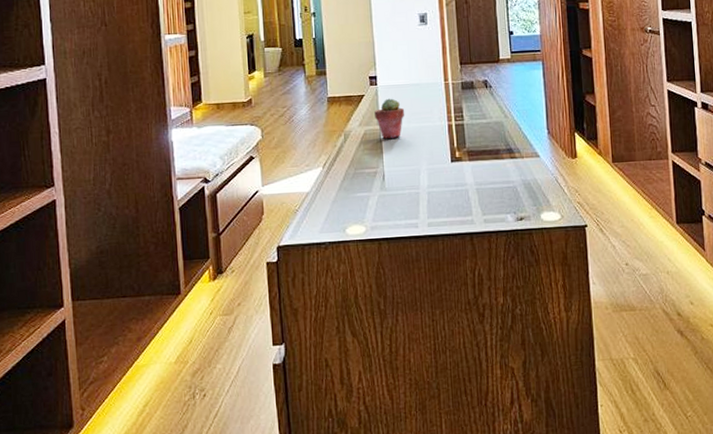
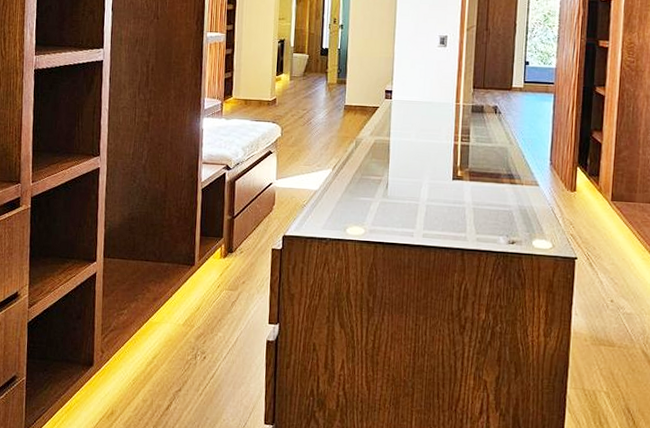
potted succulent: present [374,98,405,139] -> none [386,112,415,151]

